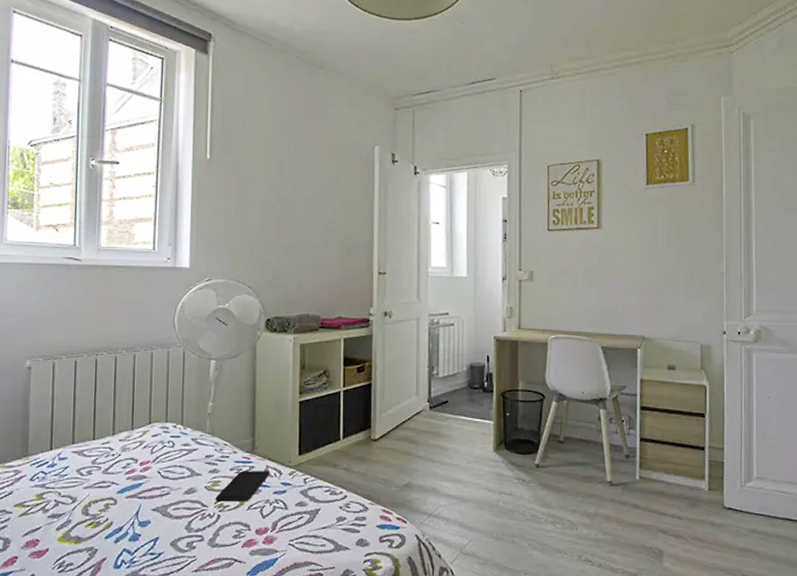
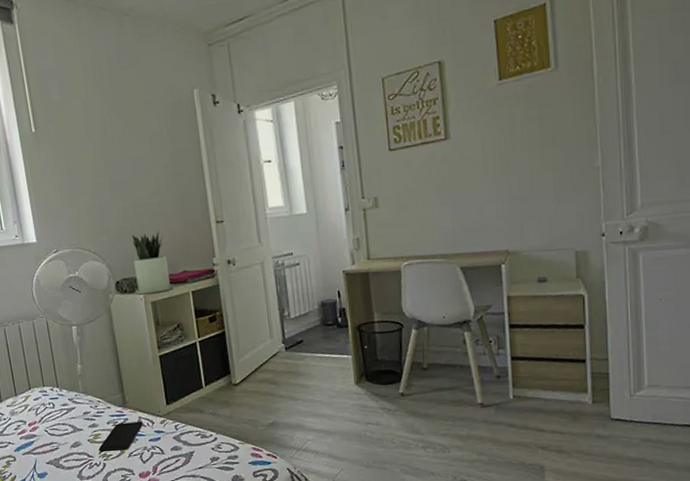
planter: none [284,274,328,336] -> present [131,231,175,295]

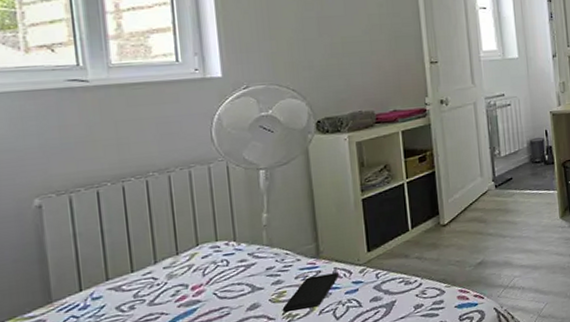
planter: present [131,231,175,295] -> none [337,69,384,135]

